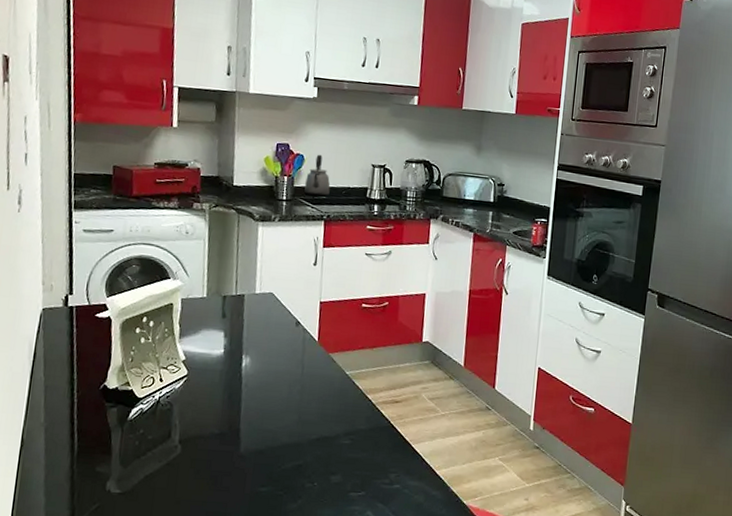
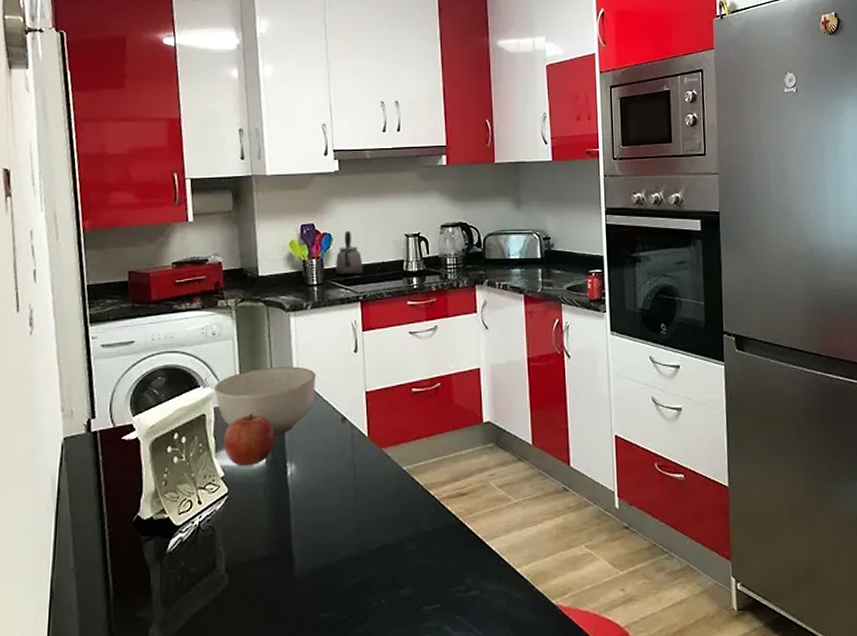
bowl: none [183,269,277,331] -> present [214,366,317,437]
fruit: none [187,307,235,354] -> present [223,413,275,467]

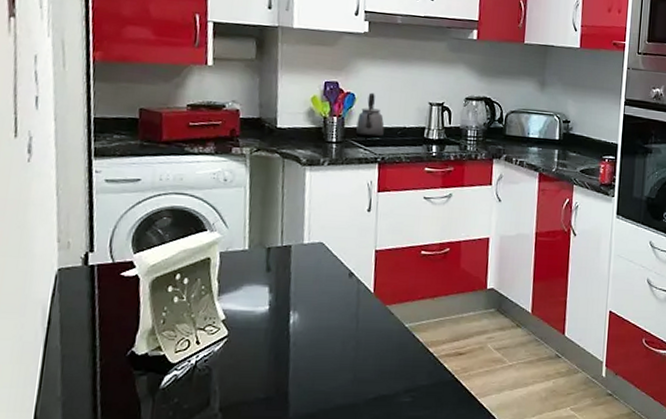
bowl: present [214,366,317,437] -> none [222,218,328,285]
fruit: present [223,413,275,467] -> none [226,261,281,312]

